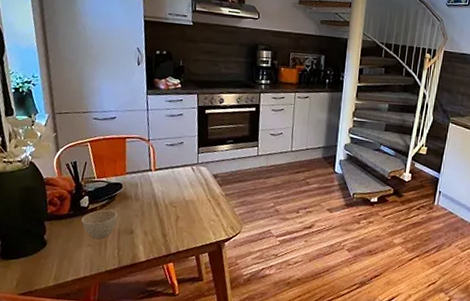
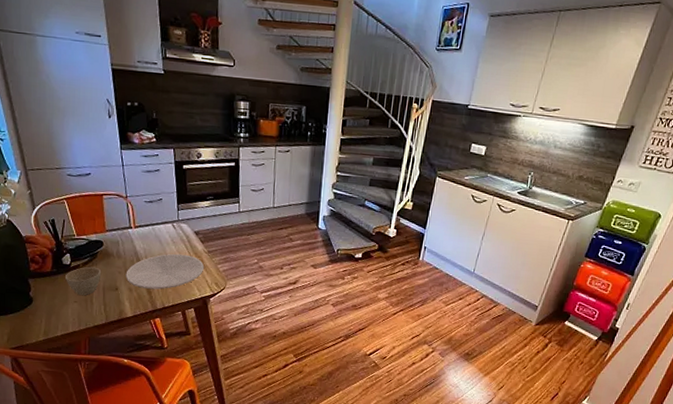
plate: none [142,196,220,233] -> present [125,253,204,290]

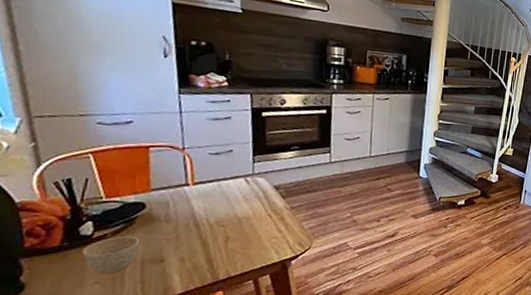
plate: present [125,253,204,290] -> none [176,212,284,257]

